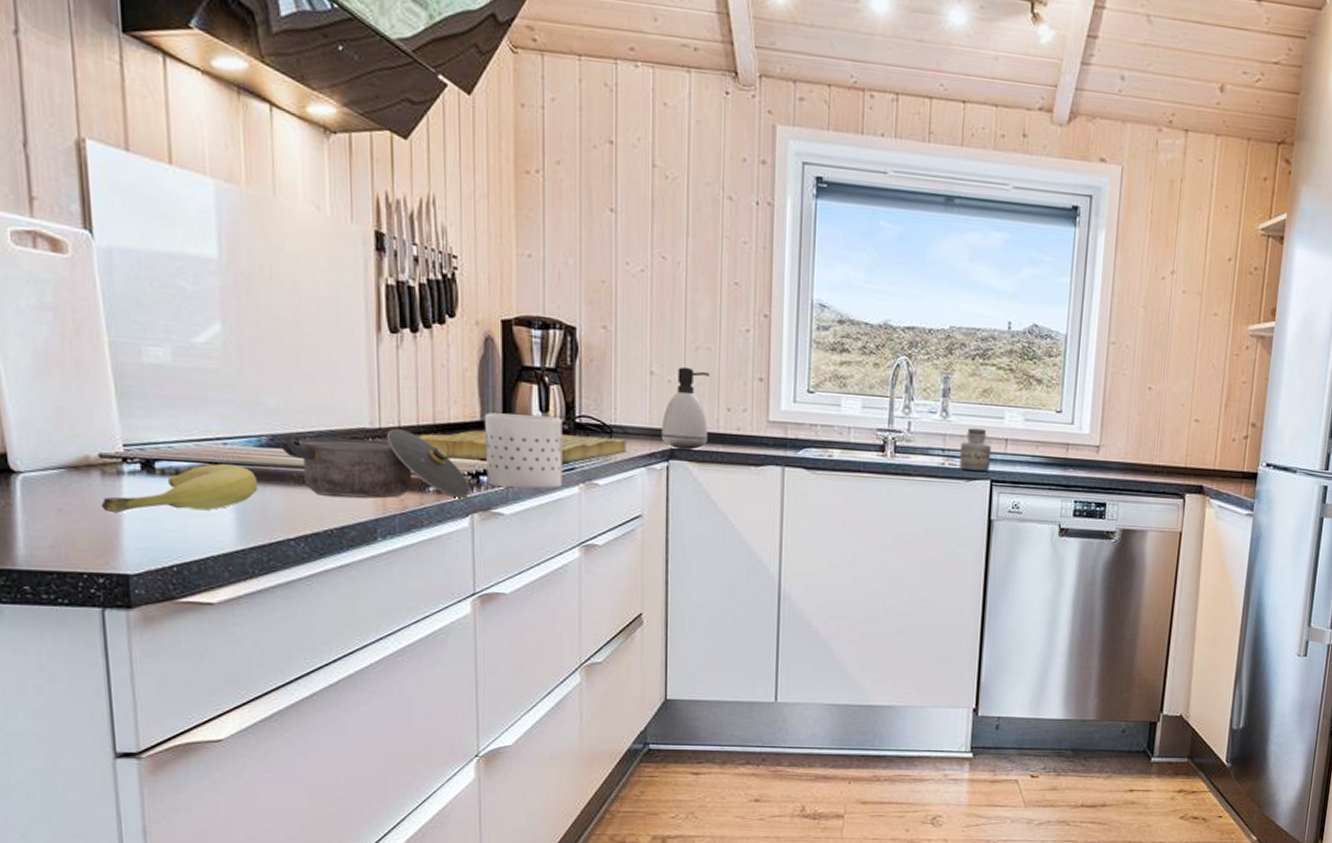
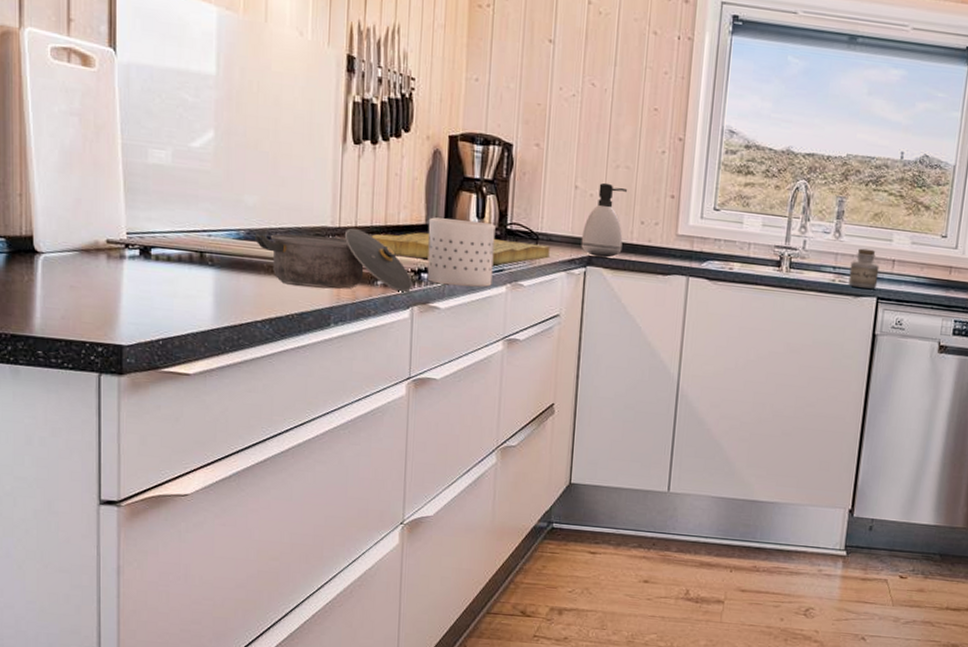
fruit: present [101,464,258,514] -> none [105,252,234,293]

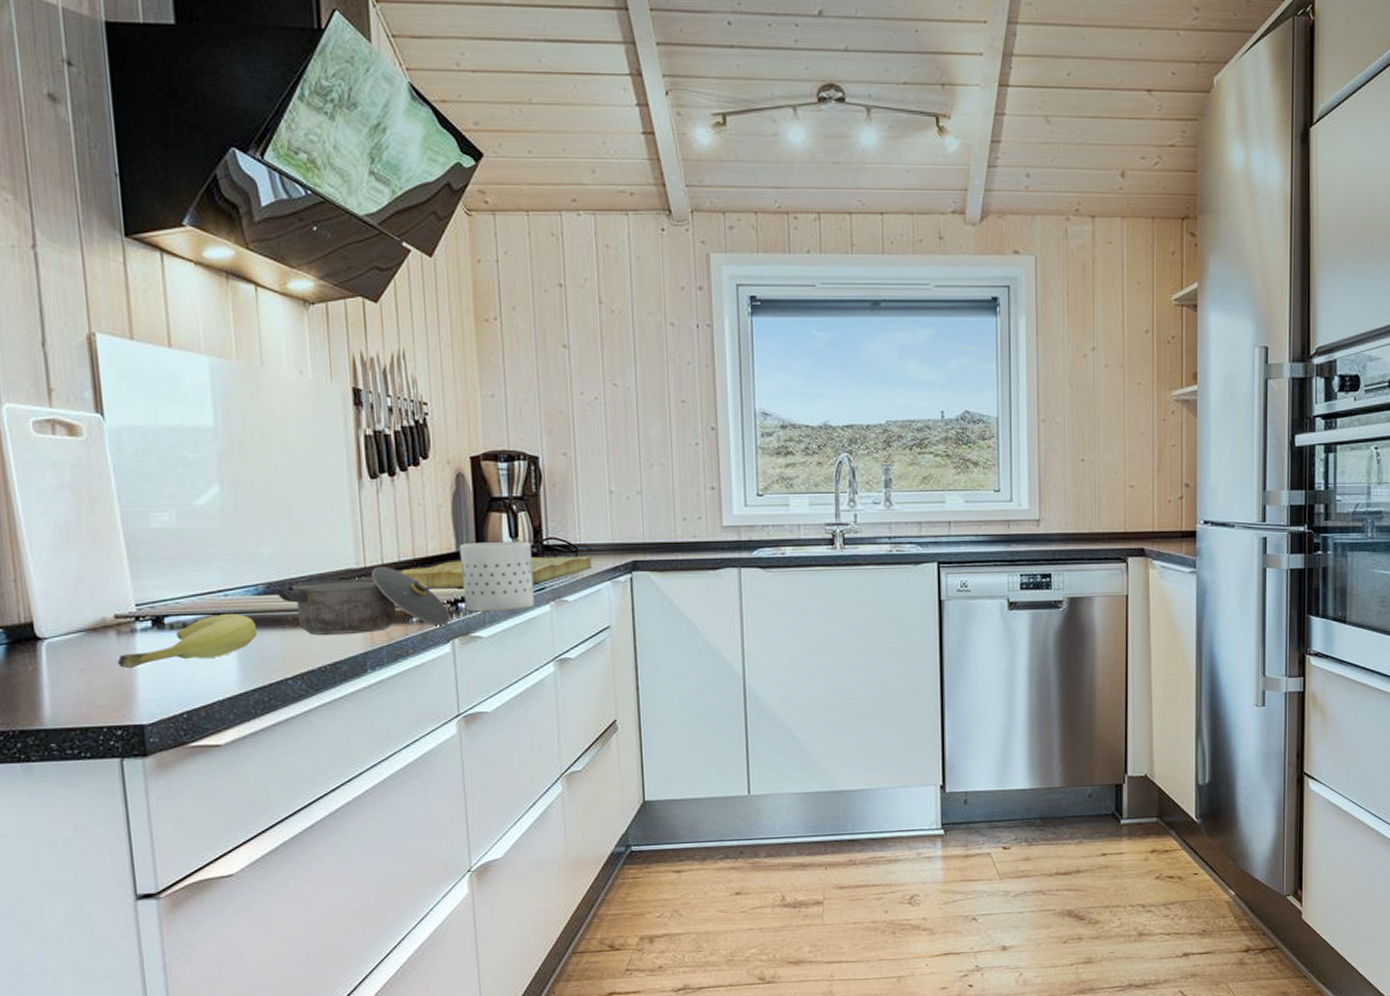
fruit: none [105,252,234,293] -> present [117,614,258,669]
soap dispenser: present [581,182,628,258] -> none [623,483,667,560]
jar: present [848,248,880,290] -> none [905,514,936,556]

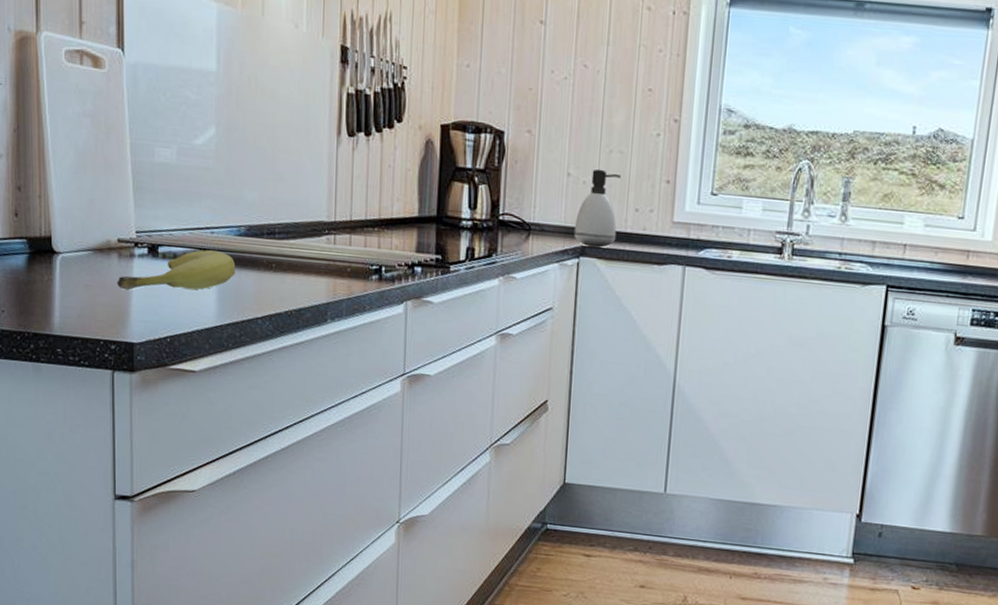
cooking pot: present [275,566,451,636] -> none [255,222,406,287]
cutting board: present [400,556,592,588] -> none [365,225,543,258]
mug: present [459,541,535,612] -> none [420,209,488,281]
soap dispenser: none [623,483,667,560] -> present [574,168,622,248]

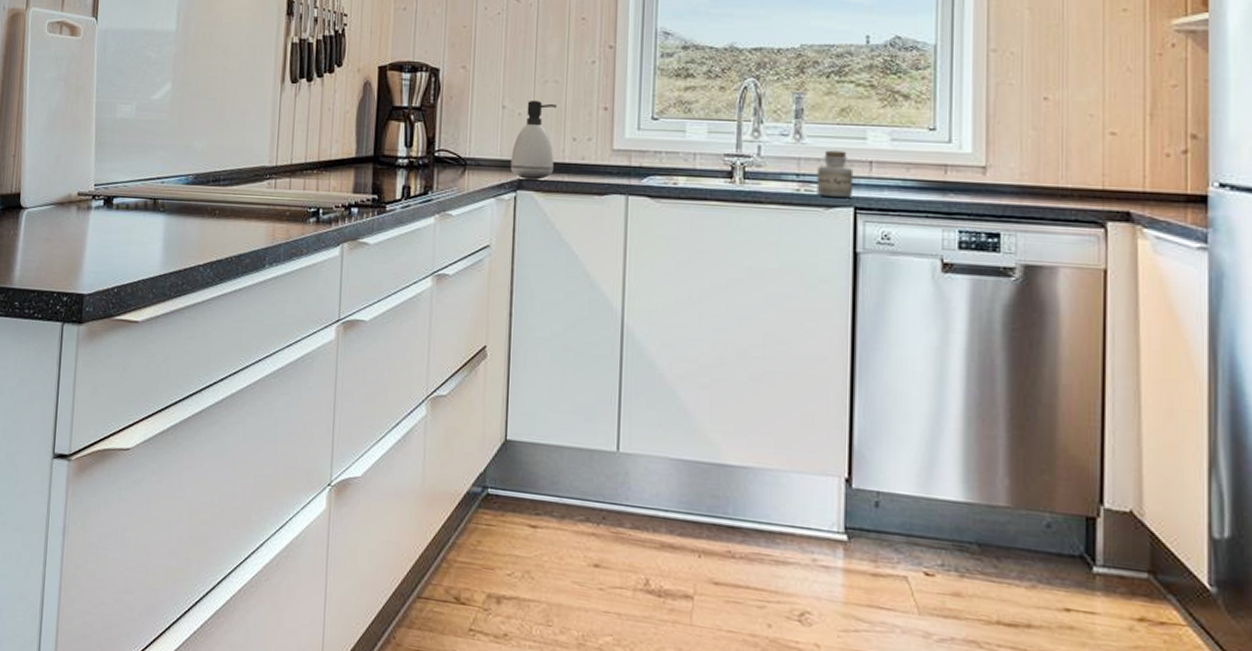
fruit: present [116,250,236,291] -> none [73,199,182,242]
jar: none [855,232,890,277] -> present [816,150,854,199]

